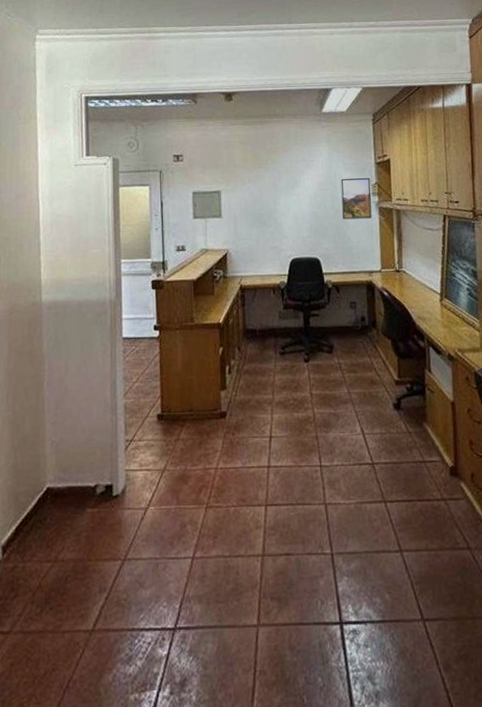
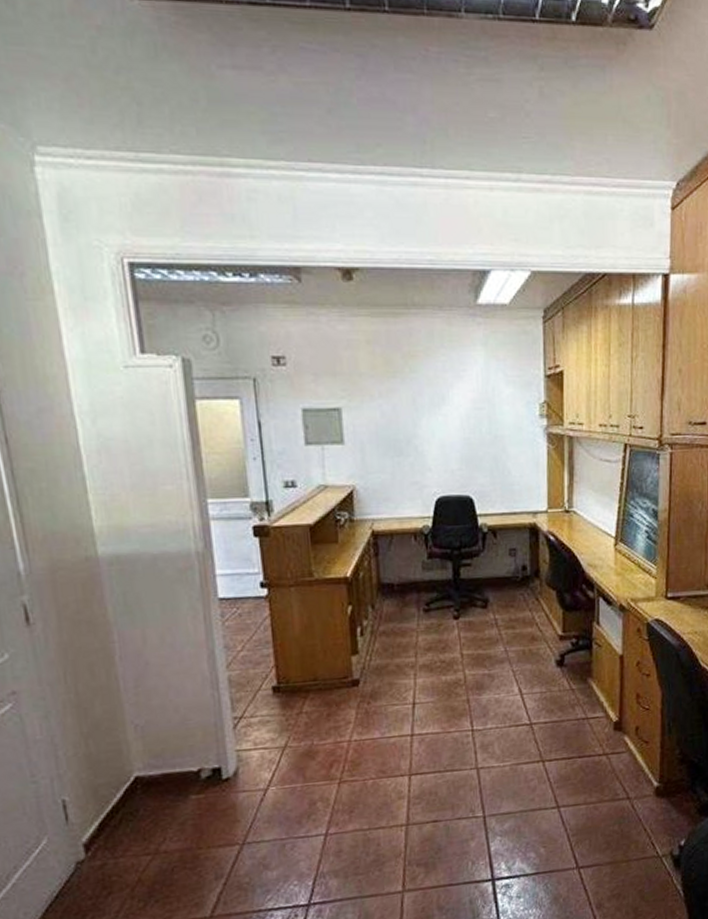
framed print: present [340,178,372,220] -> none [500,394,539,448]

